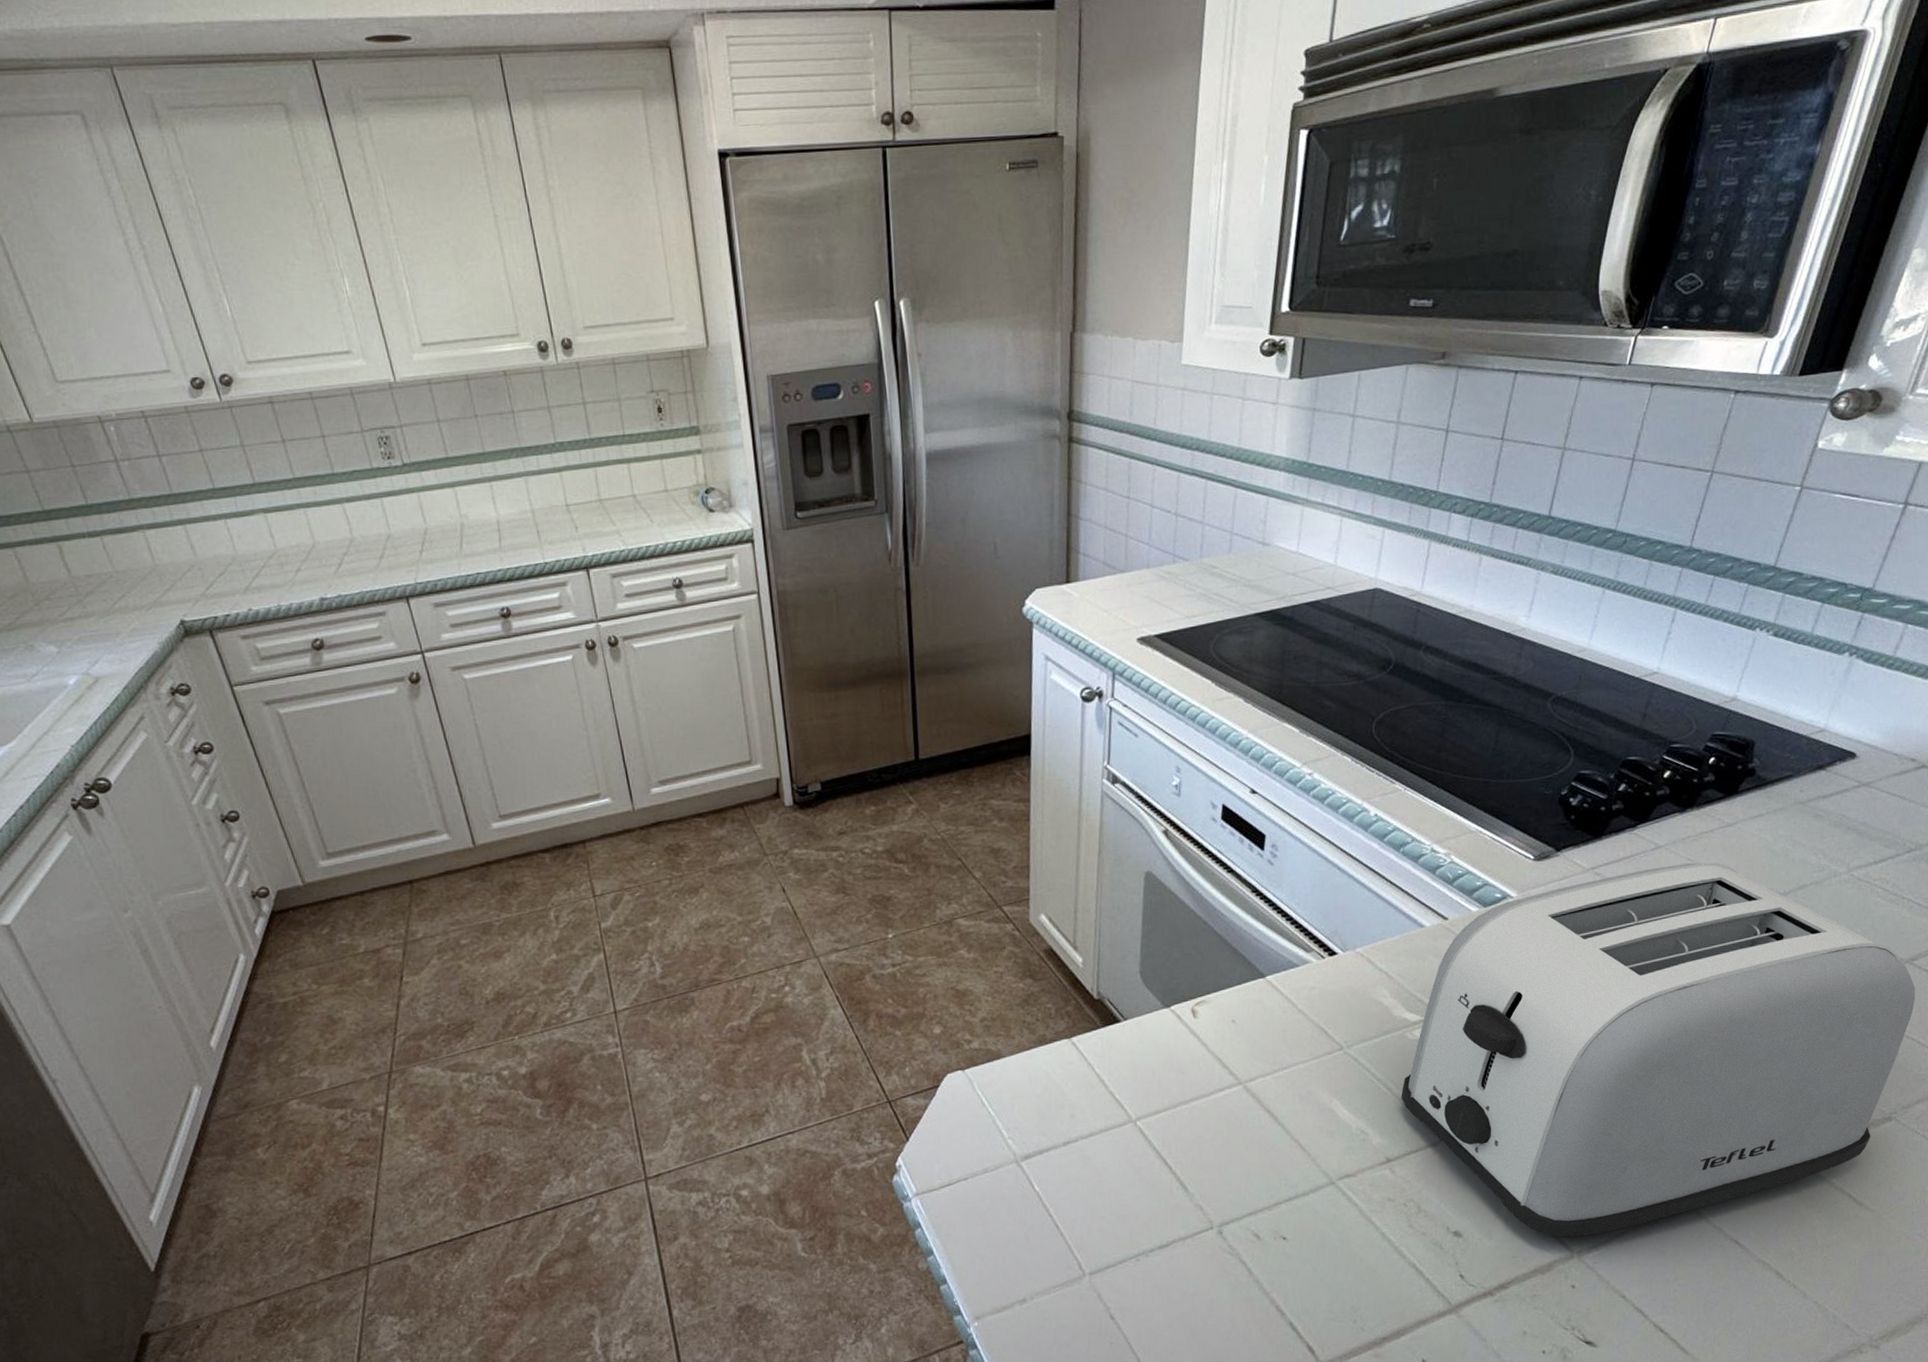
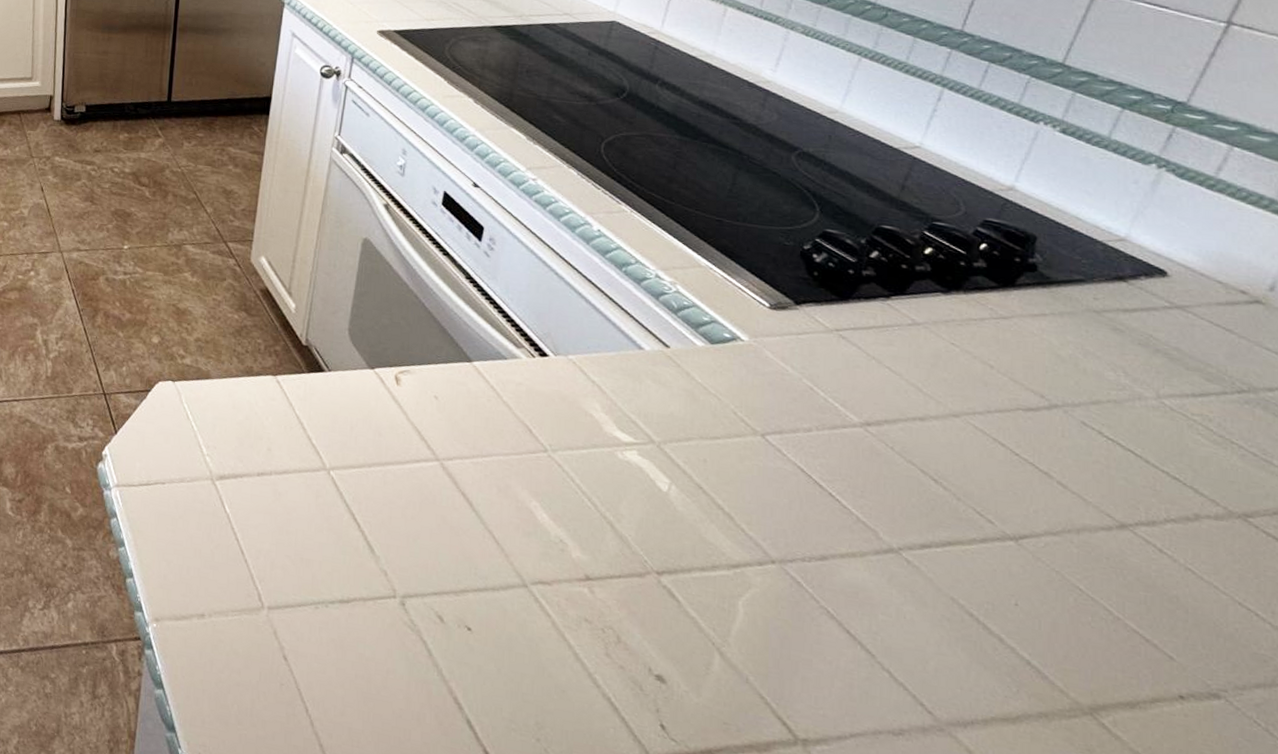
toaster: present [1401,862,1915,1238] -> none [606,342,1251,736]

